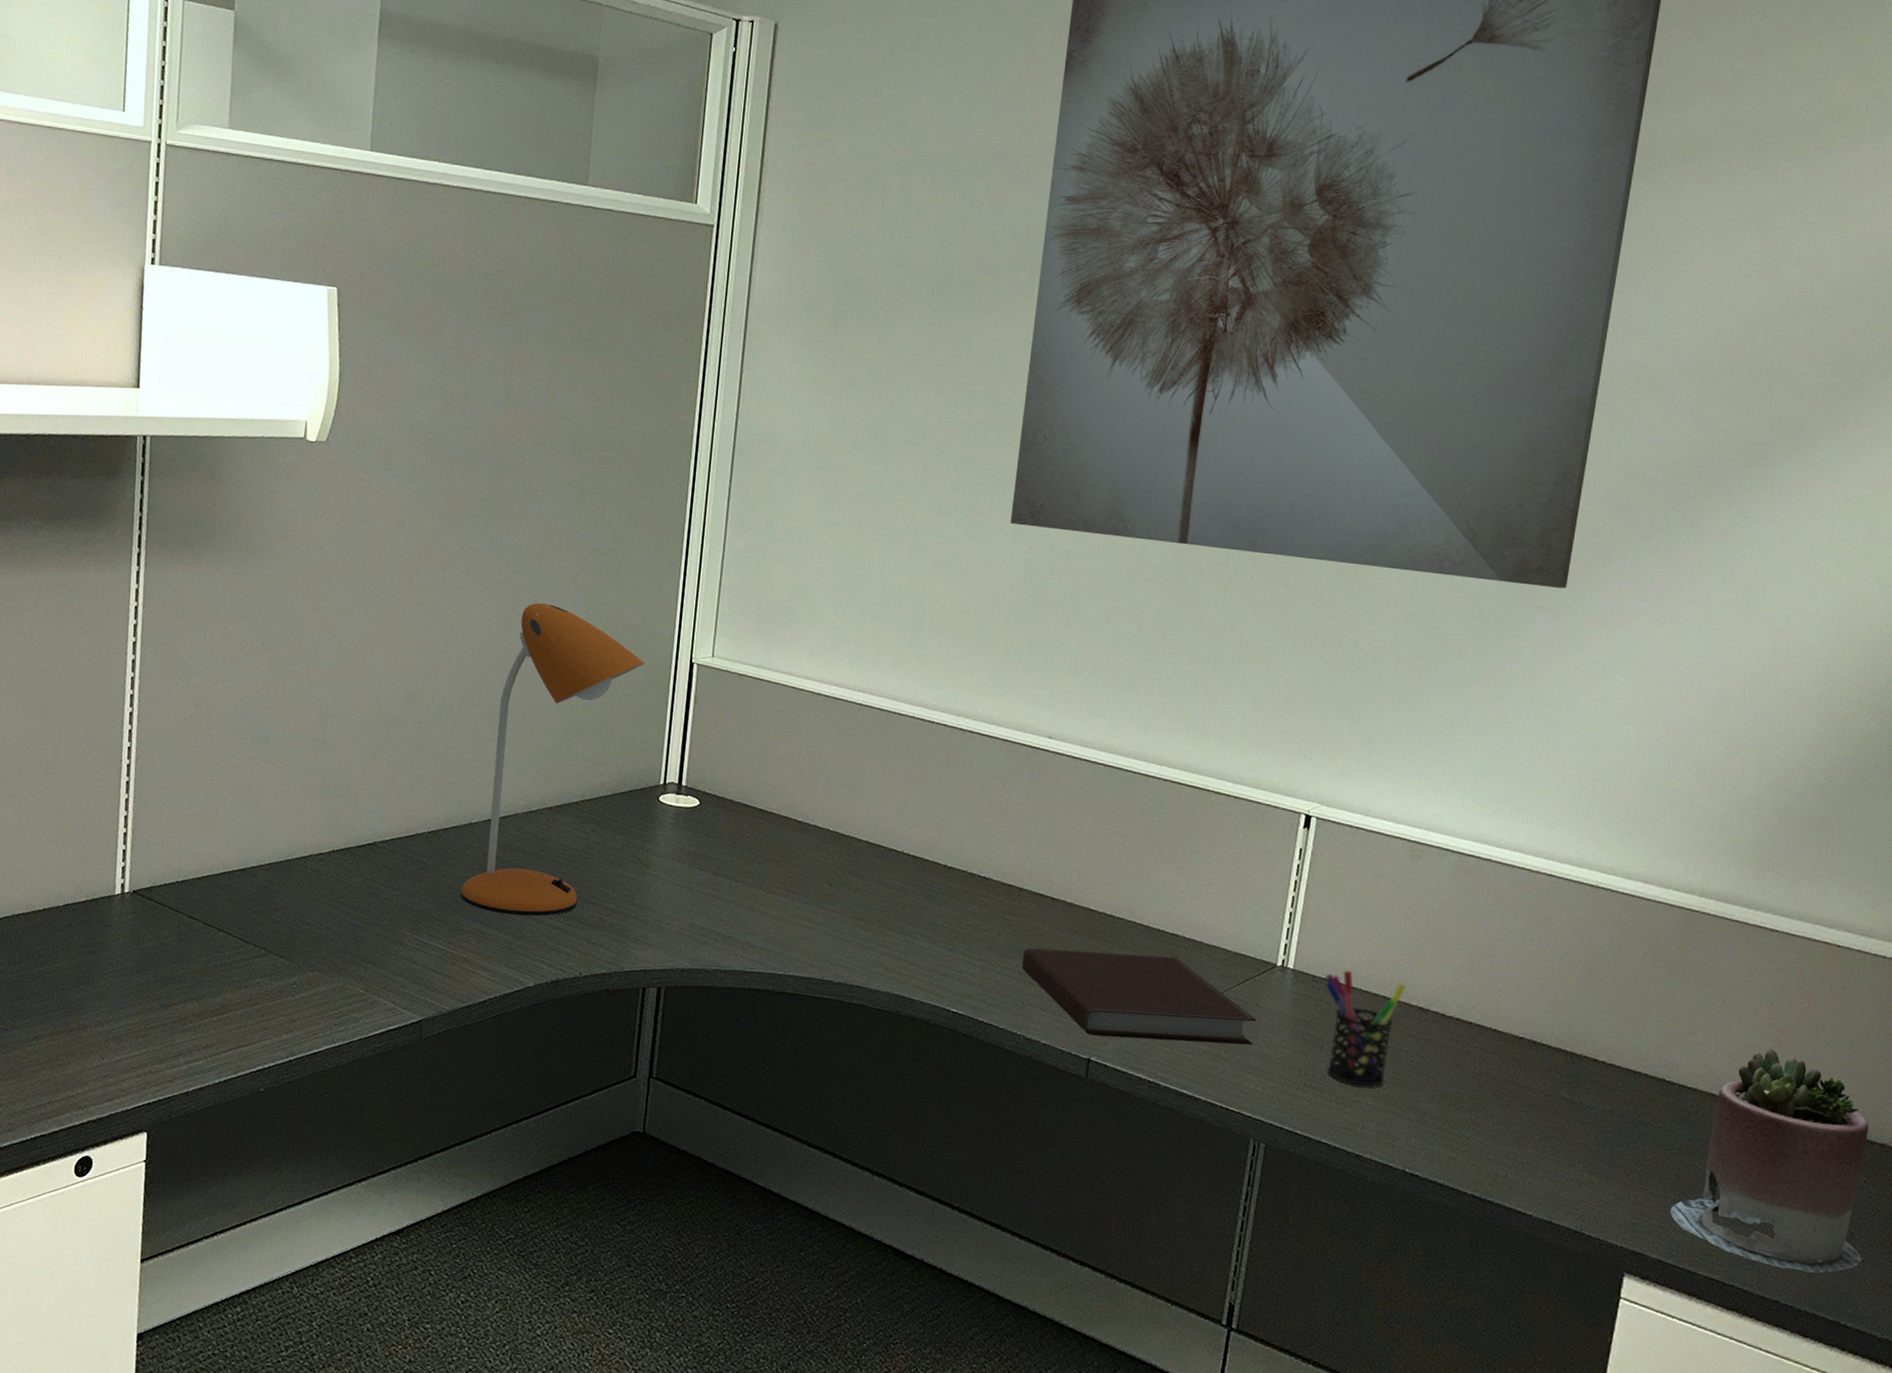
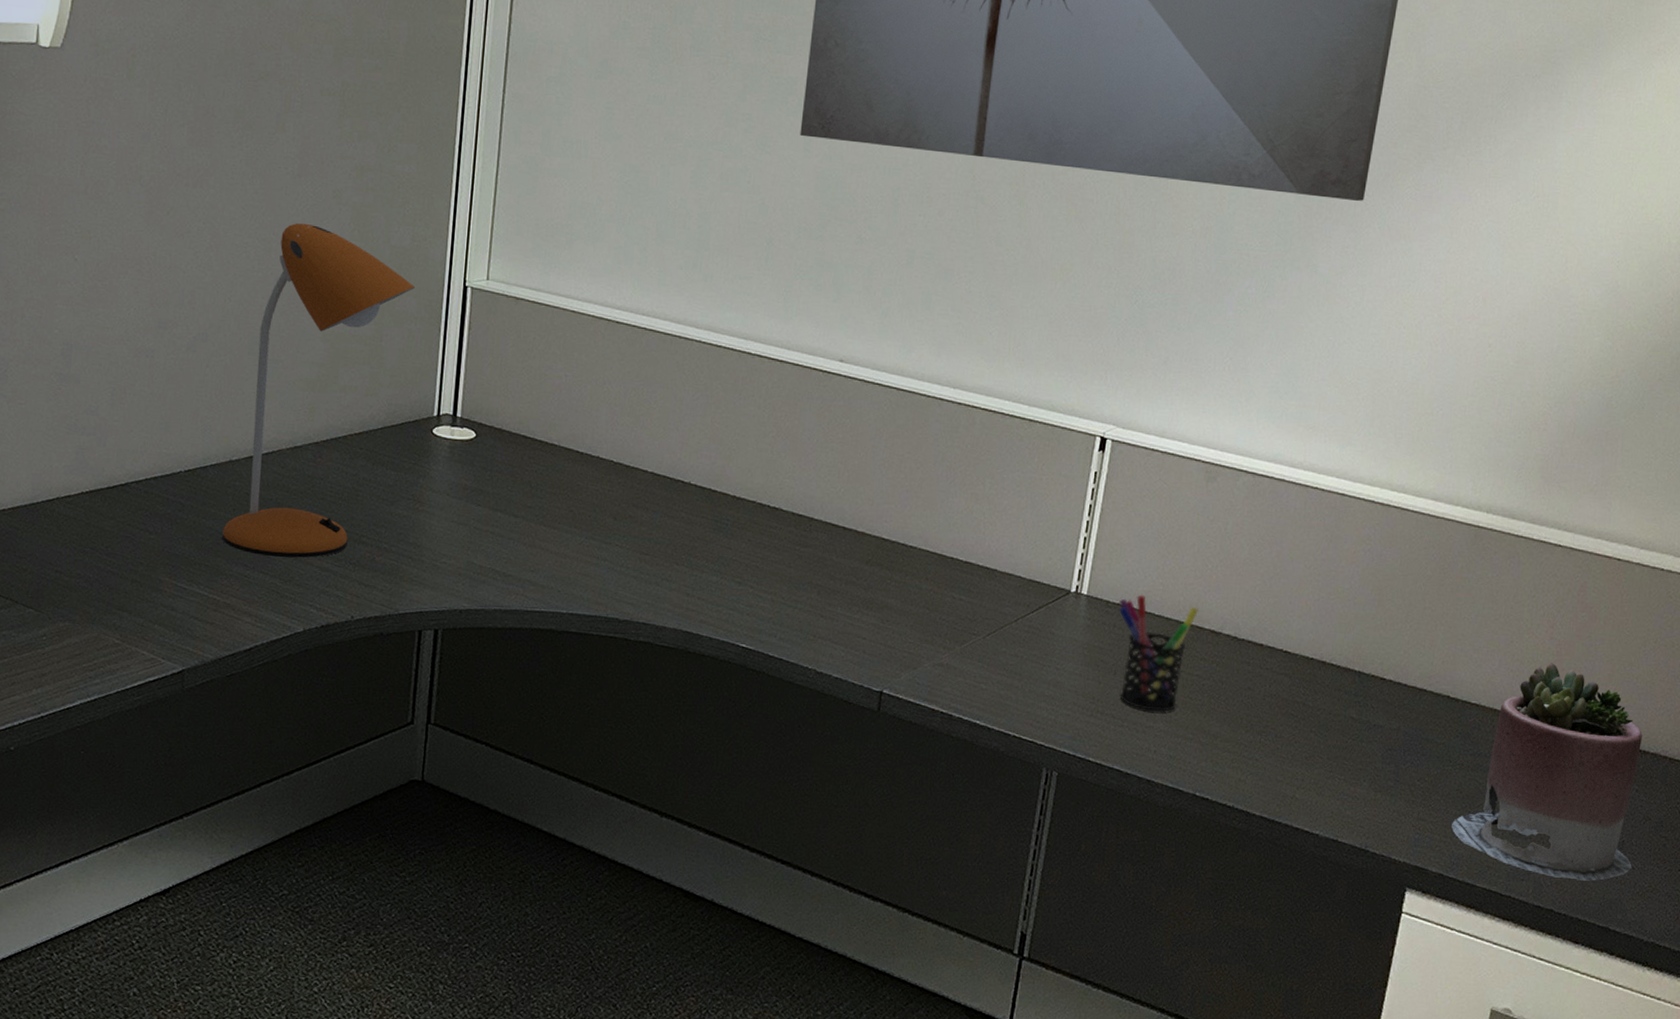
notebook: present [1021,948,1256,1045] -> none [812,579,1050,674]

